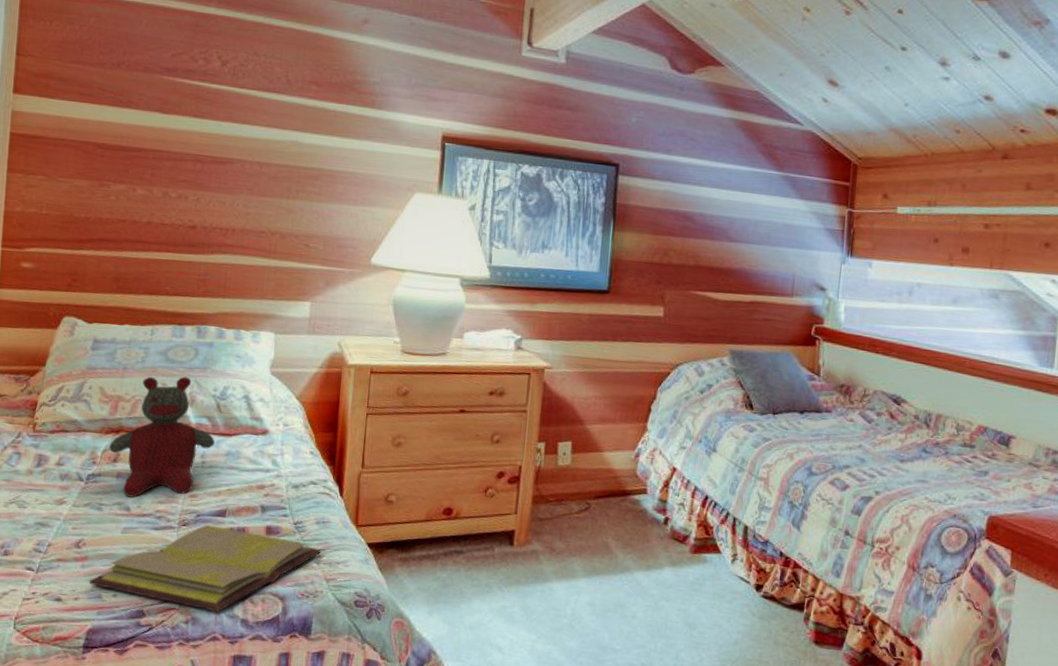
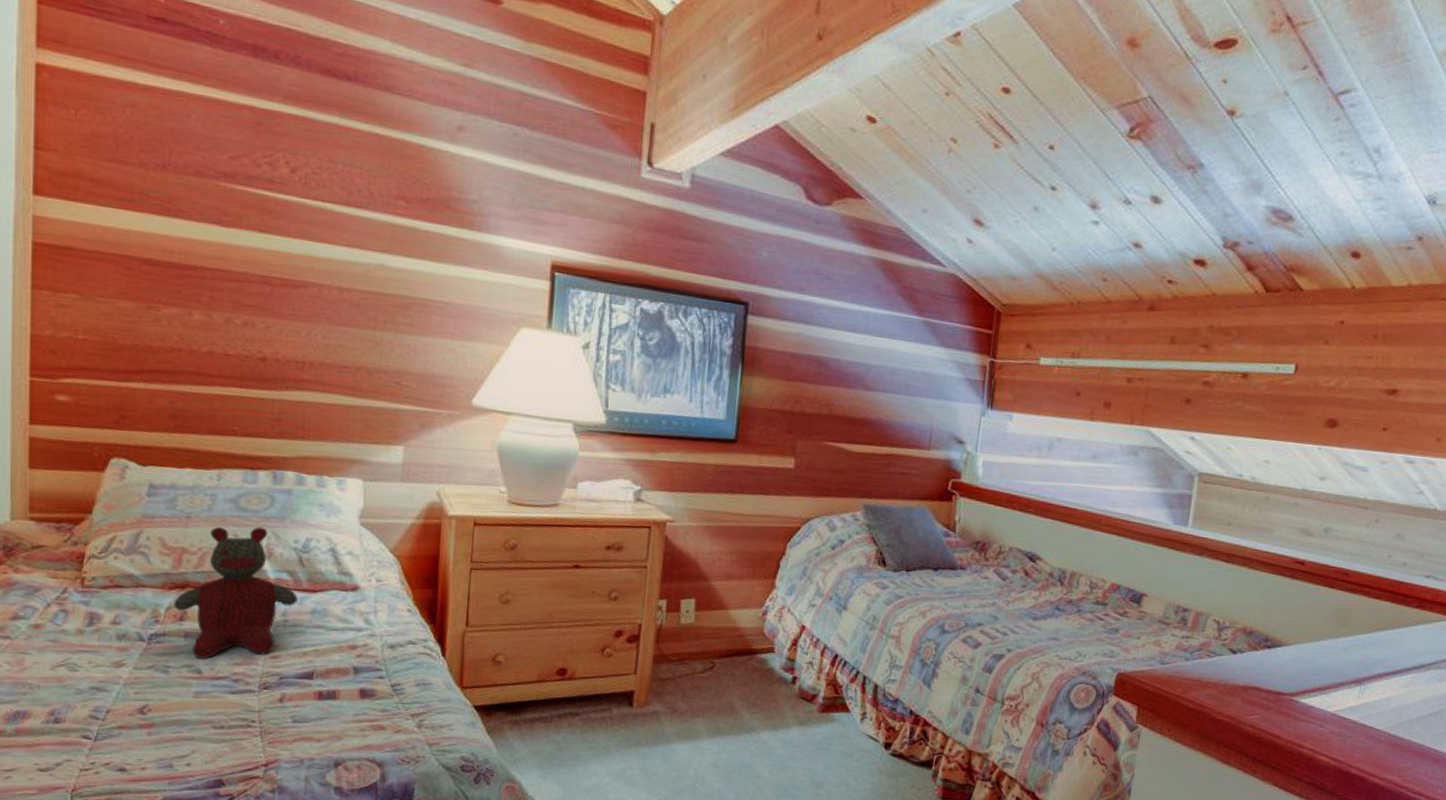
diary: present [89,524,321,612] -> none [157,687,422,780]

